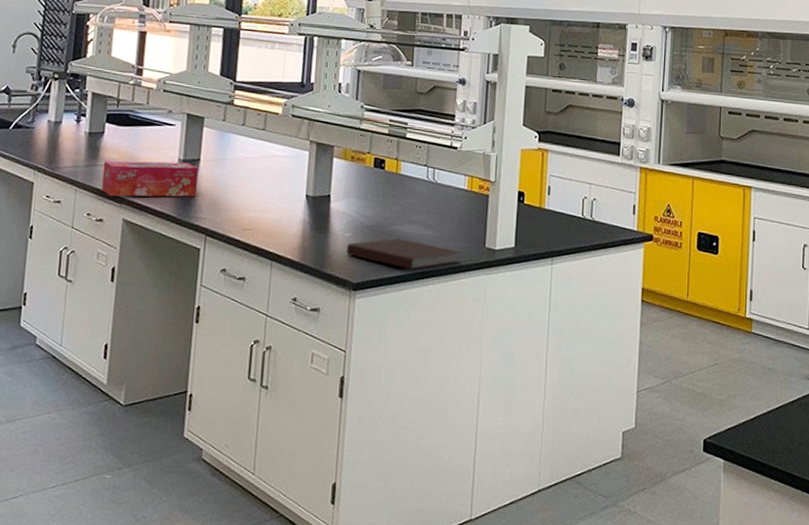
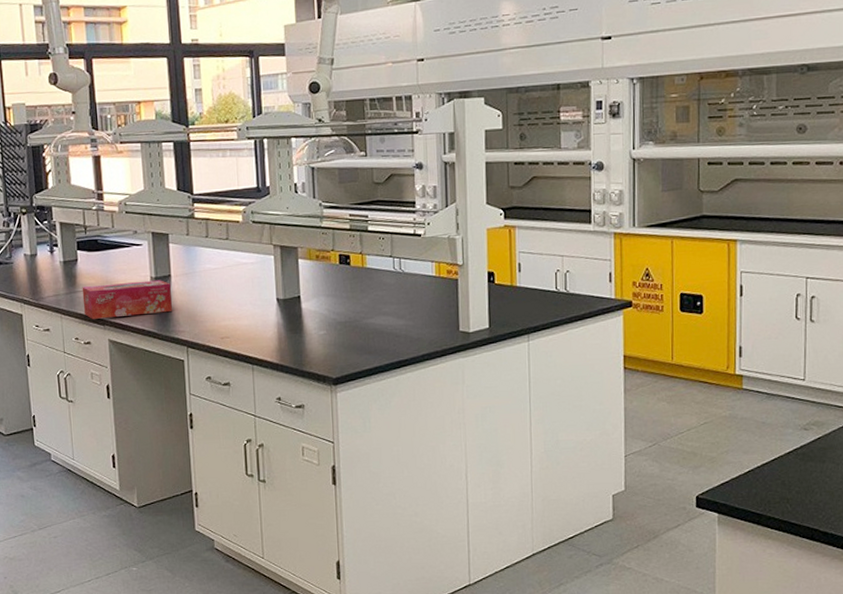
notebook: present [347,238,461,270] -> none [323,331,436,360]

